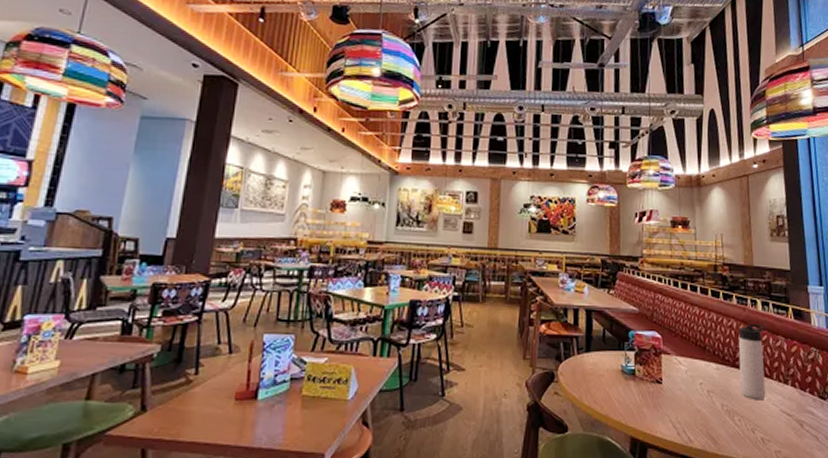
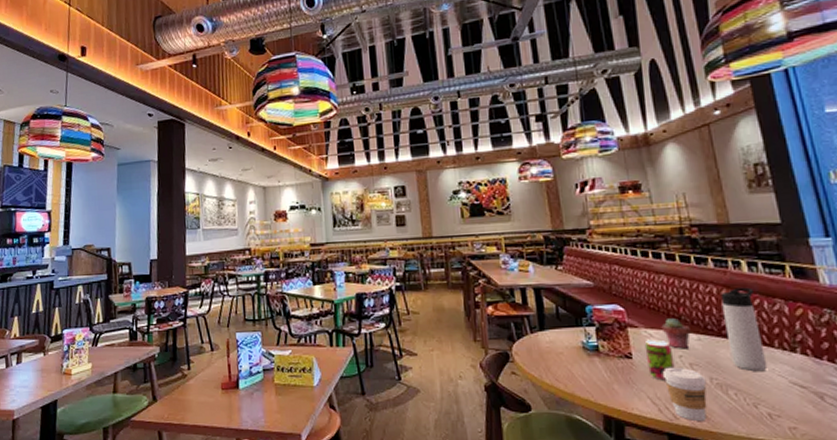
beverage can: none [673,366,696,406] -> present [644,339,675,381]
coffee cup: none [684,393,719,444] -> present [662,366,707,421]
potted succulent: none [689,348,712,377] -> present [661,318,690,349]

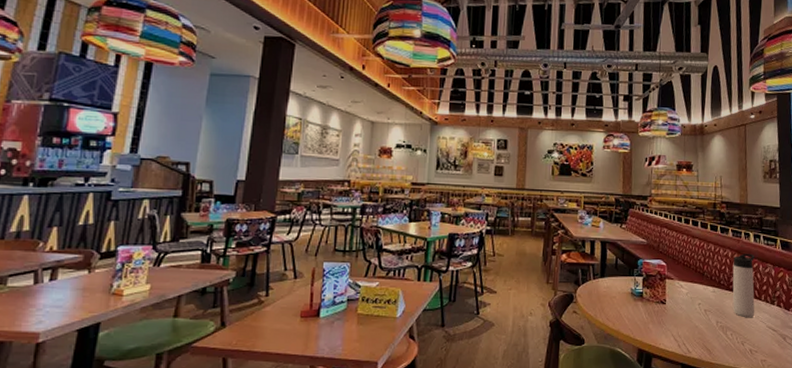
beverage can: present [644,339,675,381] -> none [675,290,695,323]
potted succulent: present [661,318,690,349] -> none [689,274,709,298]
coffee cup: present [662,366,707,421] -> none [685,312,714,354]

